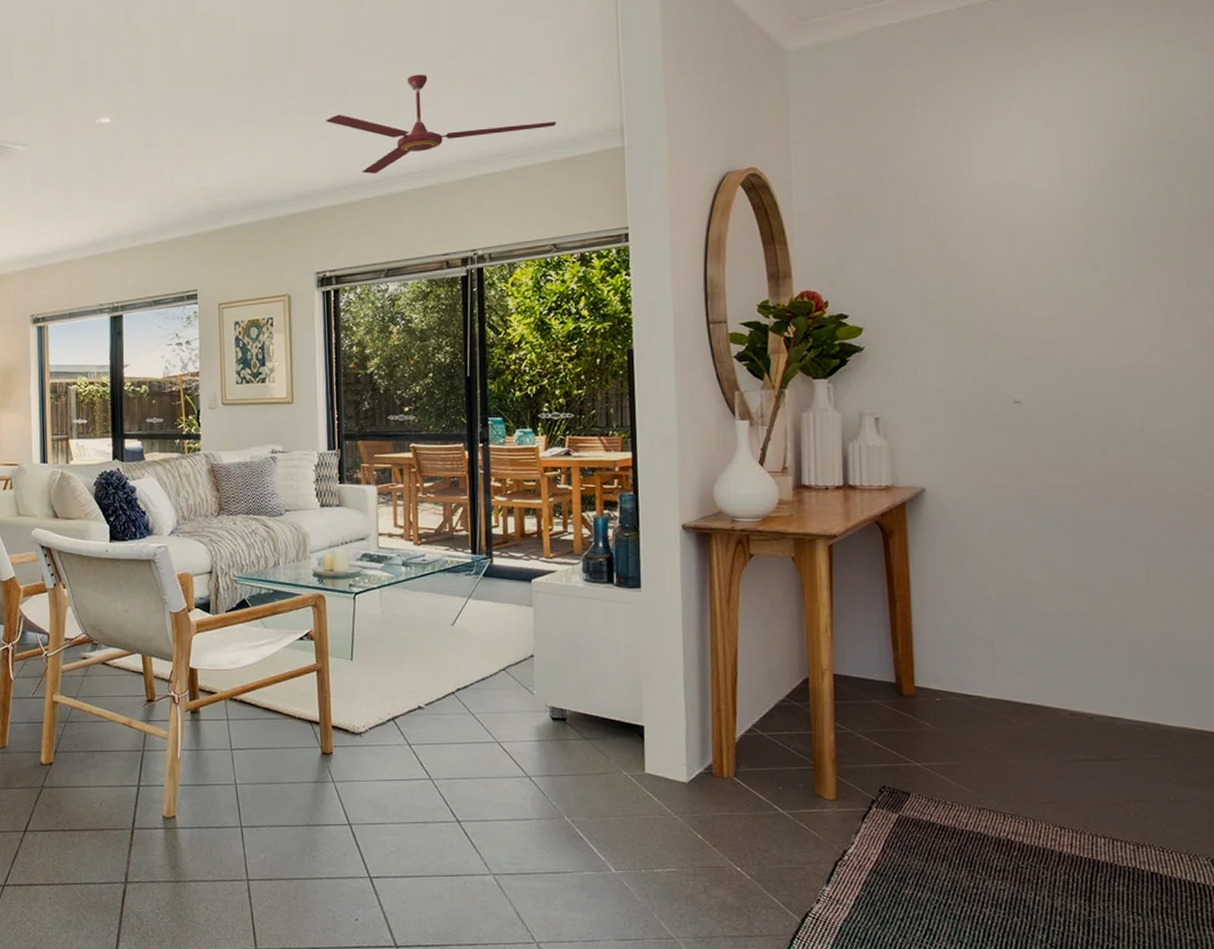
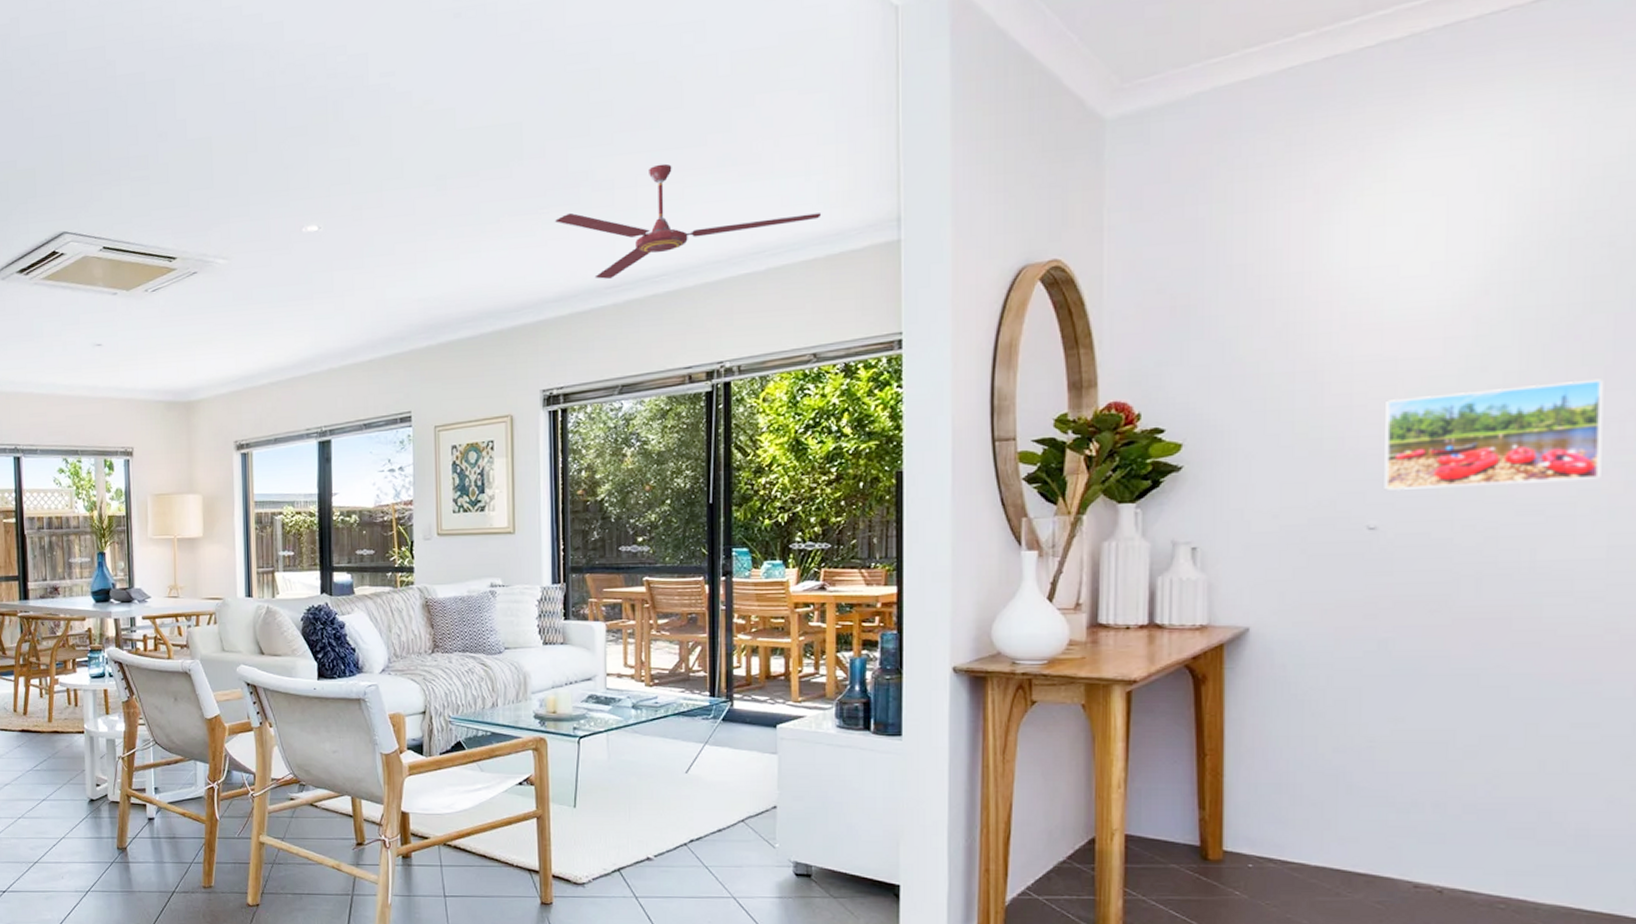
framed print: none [1022,278,1190,369] -> present [1384,379,1604,490]

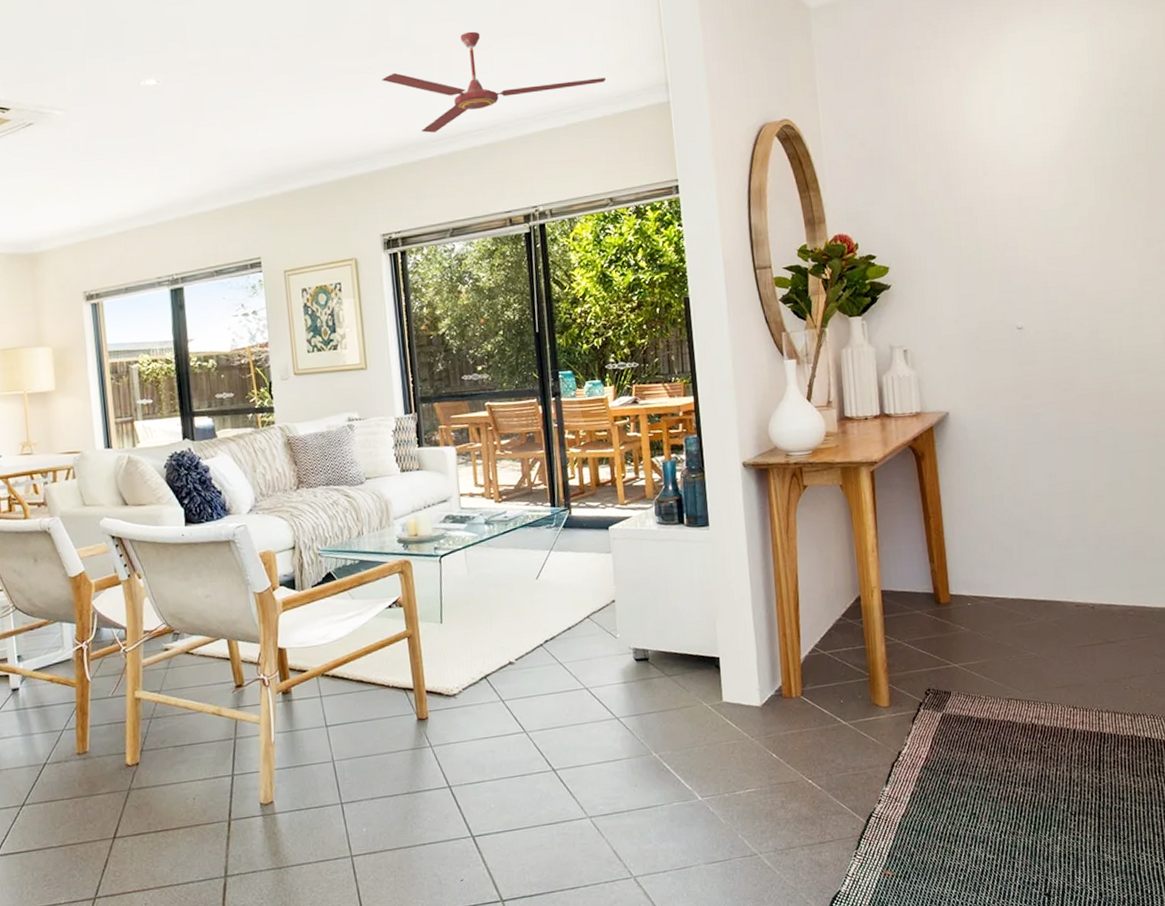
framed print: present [1384,379,1604,490] -> none [1018,210,1153,298]

